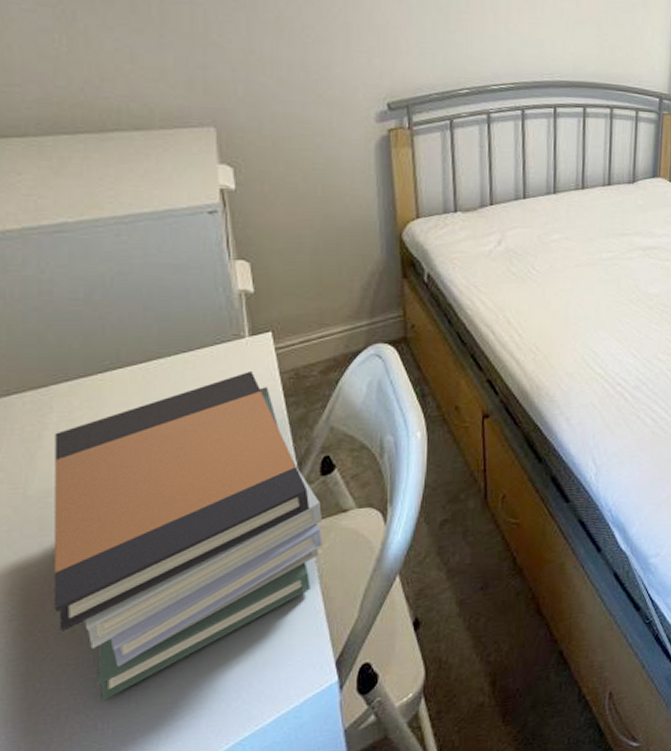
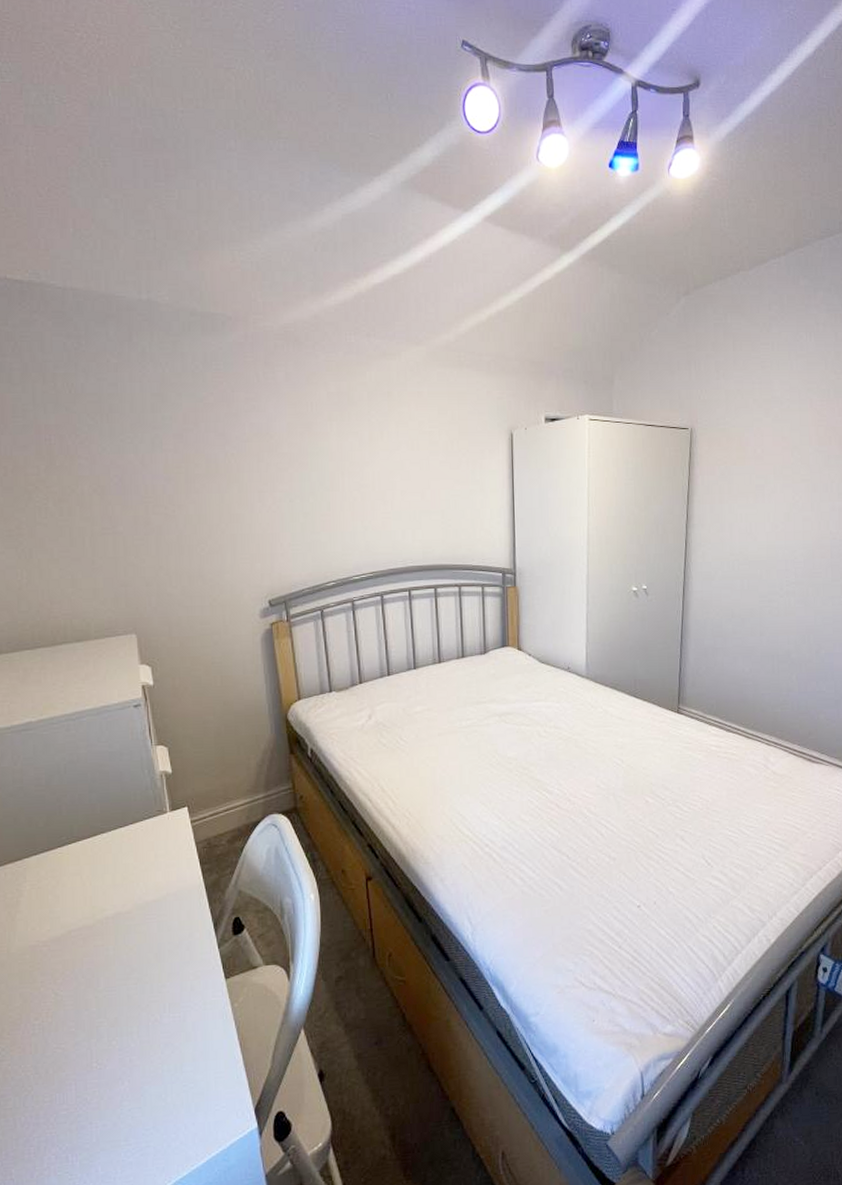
book stack: present [53,372,323,701] -> none [28,842,238,1136]

